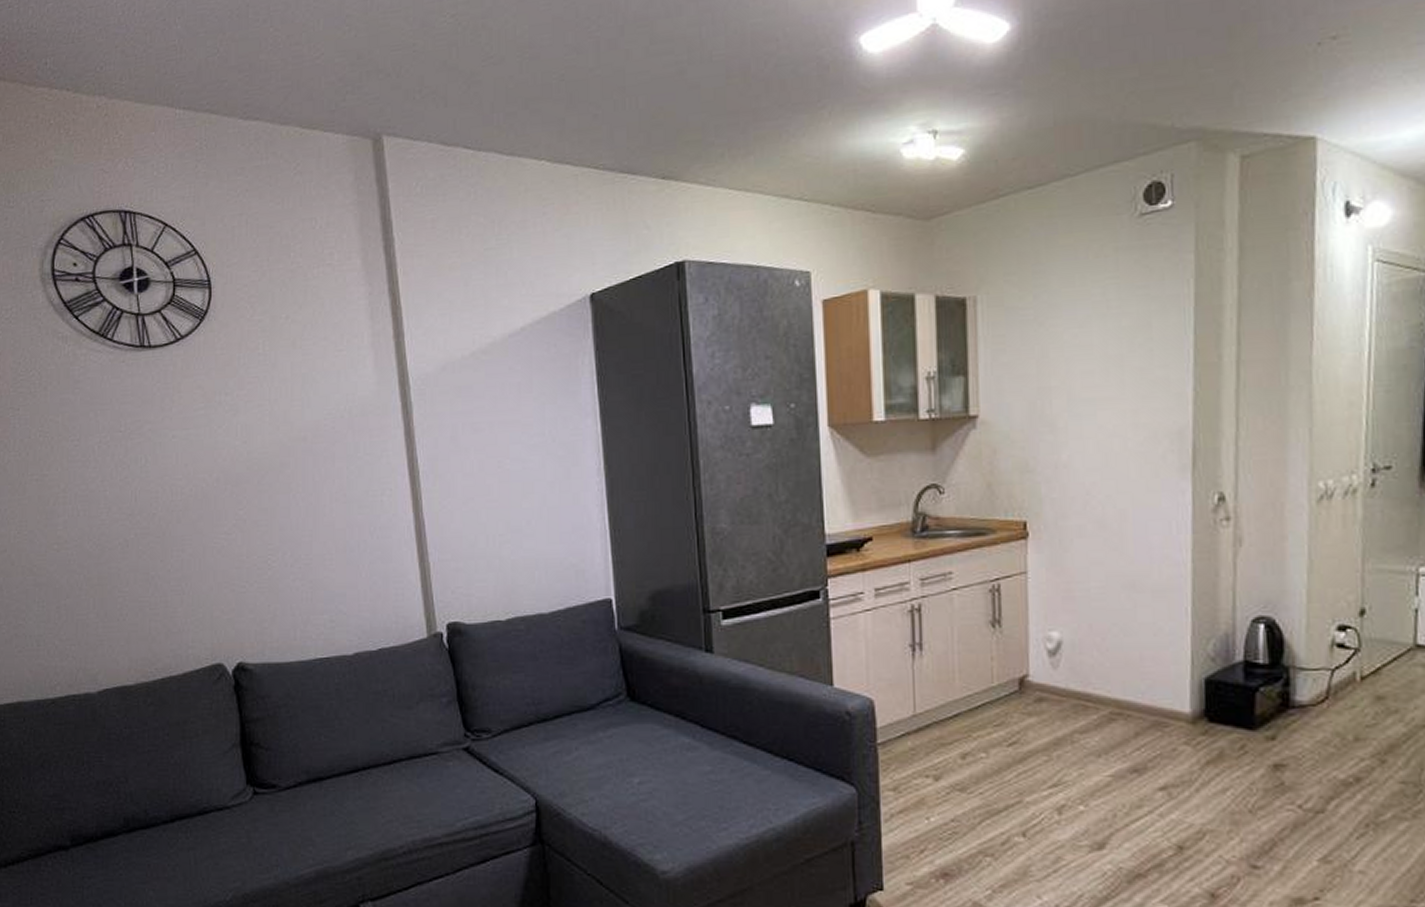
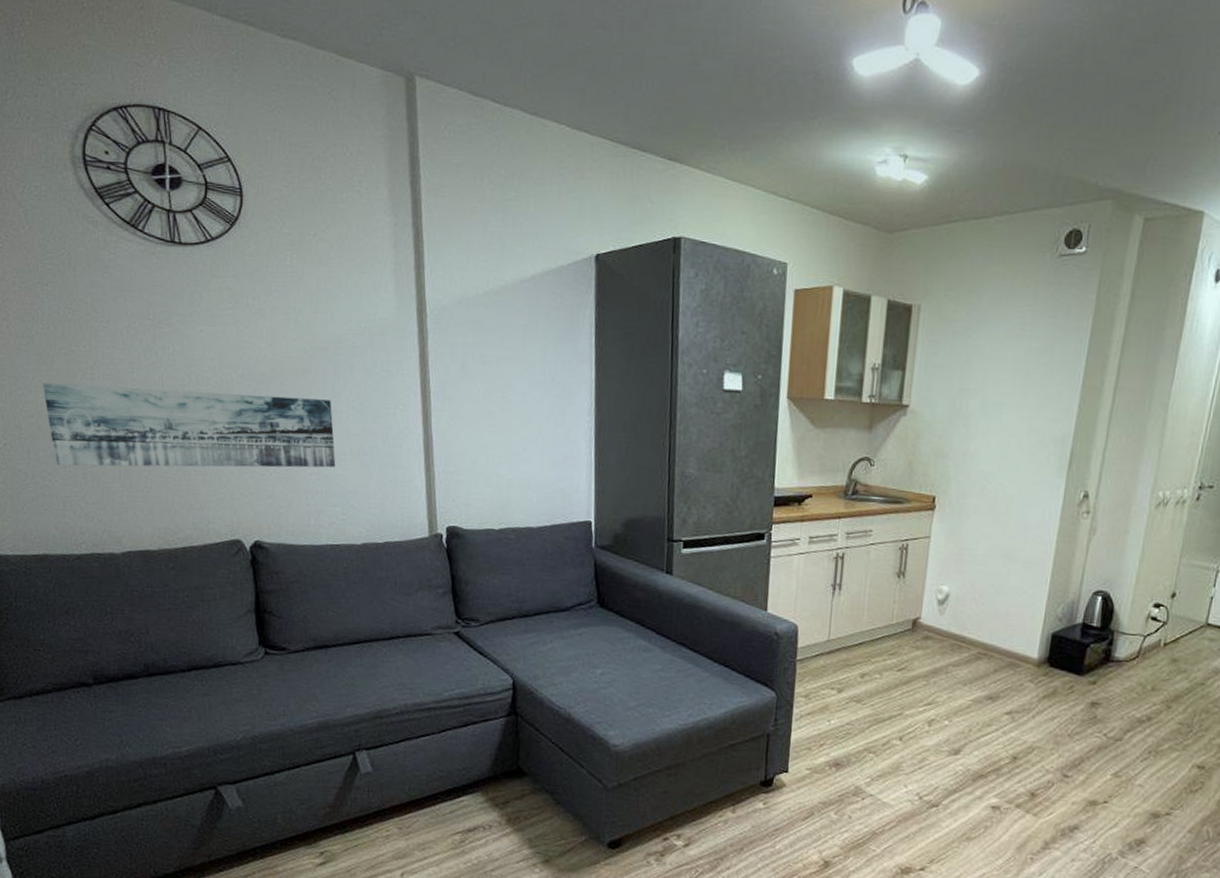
wall art: none [15,494,321,602] -> present [42,382,336,468]

